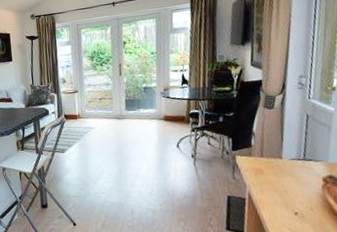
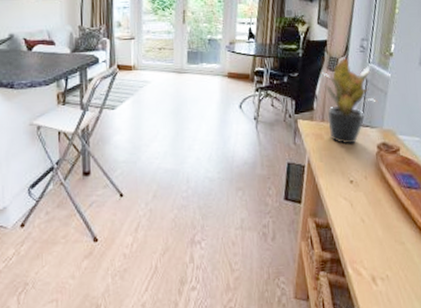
potted plant: none [256,96,321,178] -> present [320,58,378,145]

